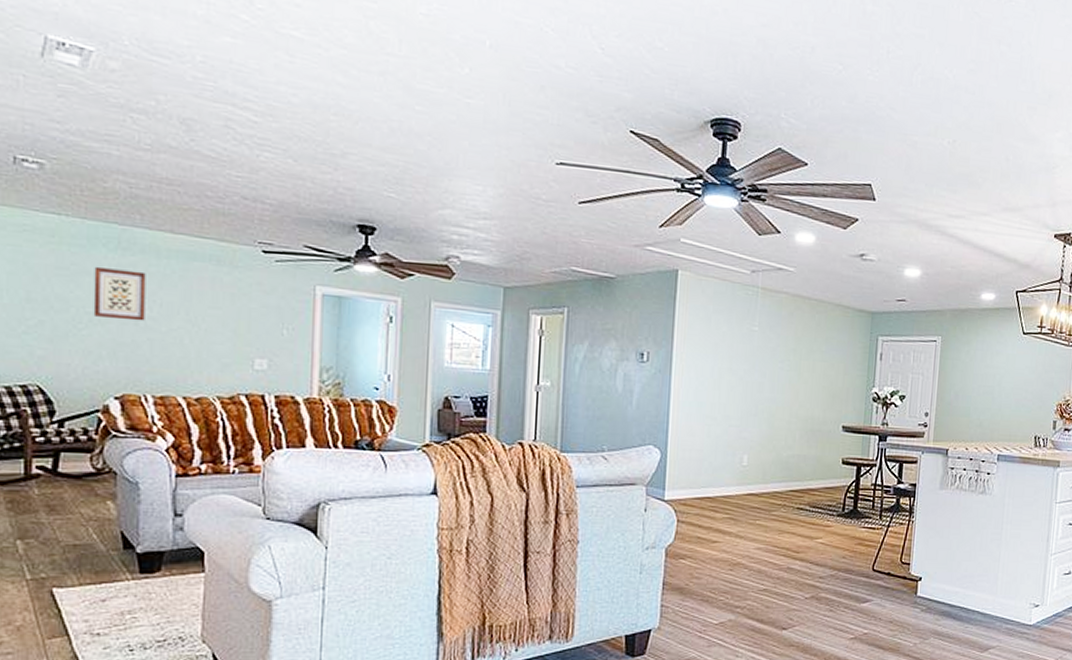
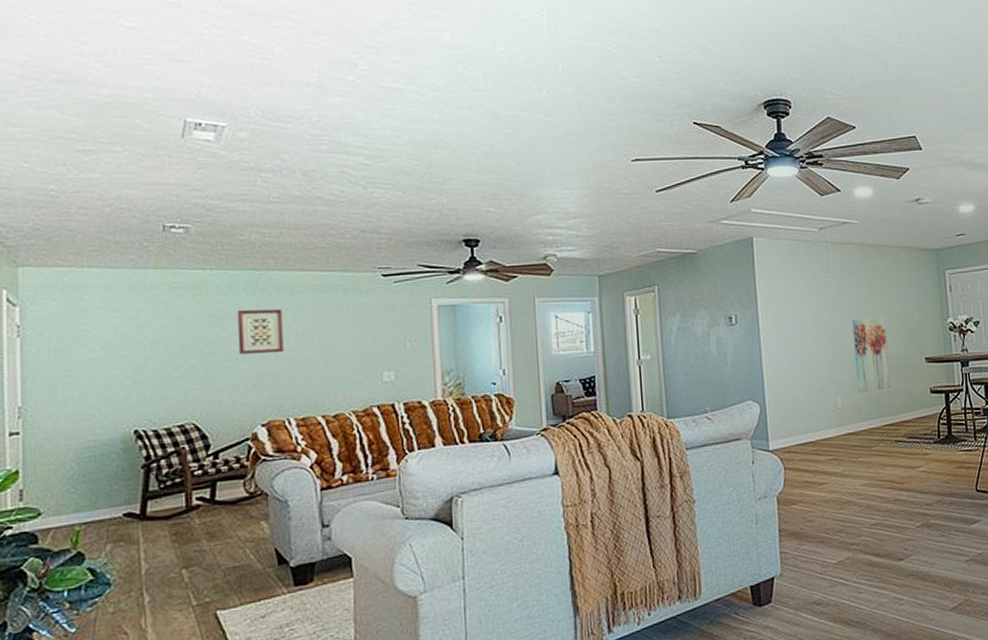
wall art: none [767,375,807,454] -> present [852,317,891,394]

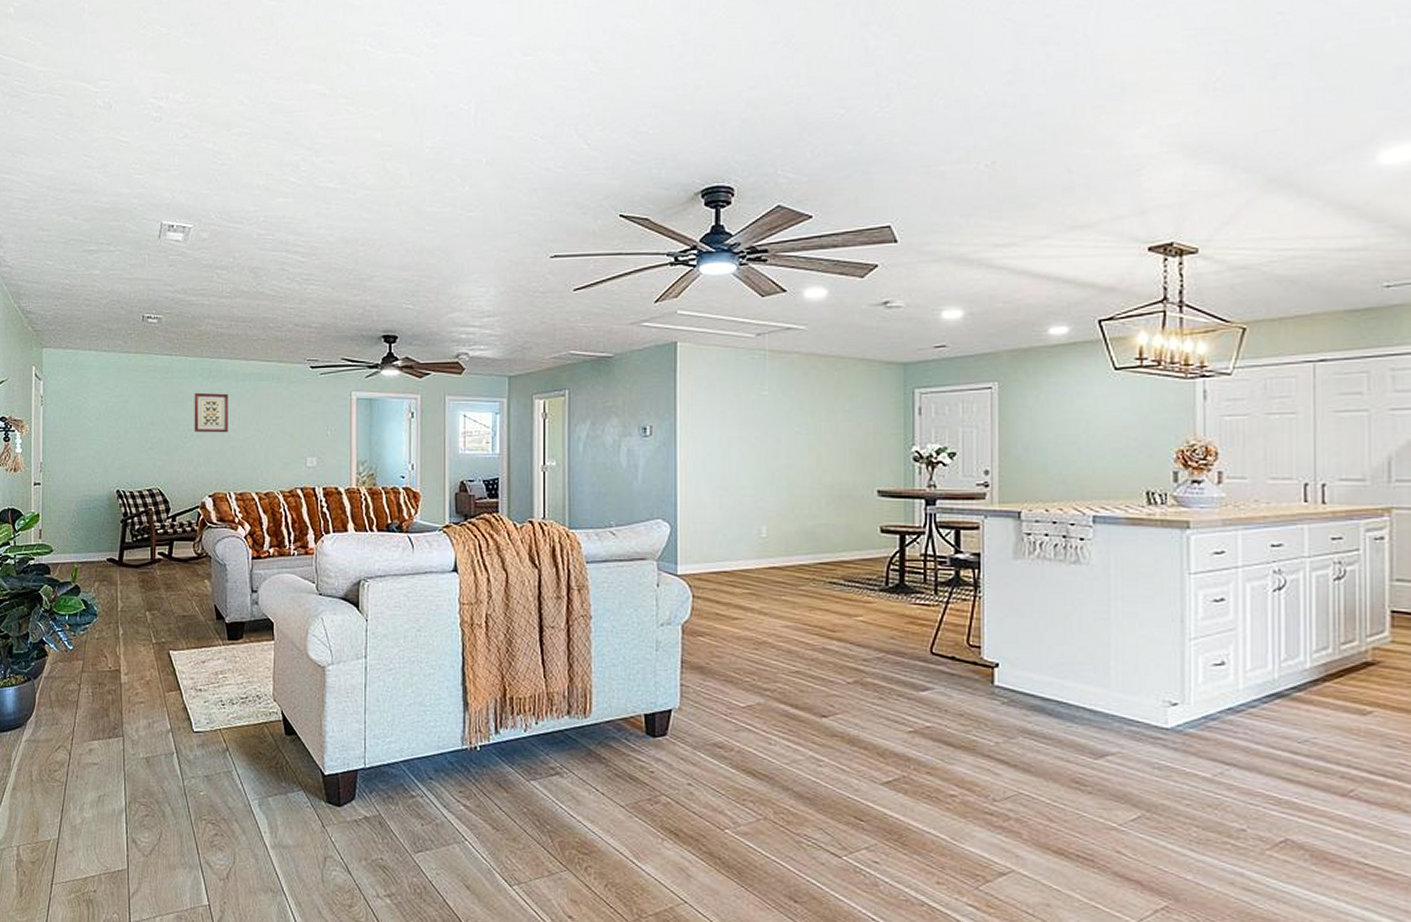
wall art: present [852,317,891,394] -> none [788,440,830,524]

